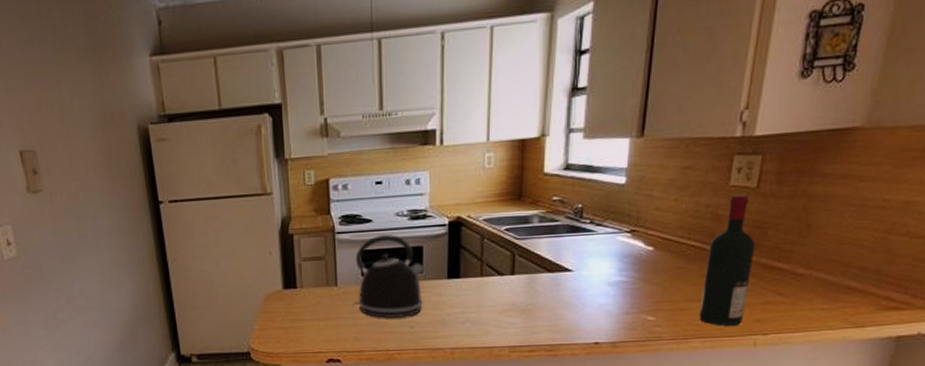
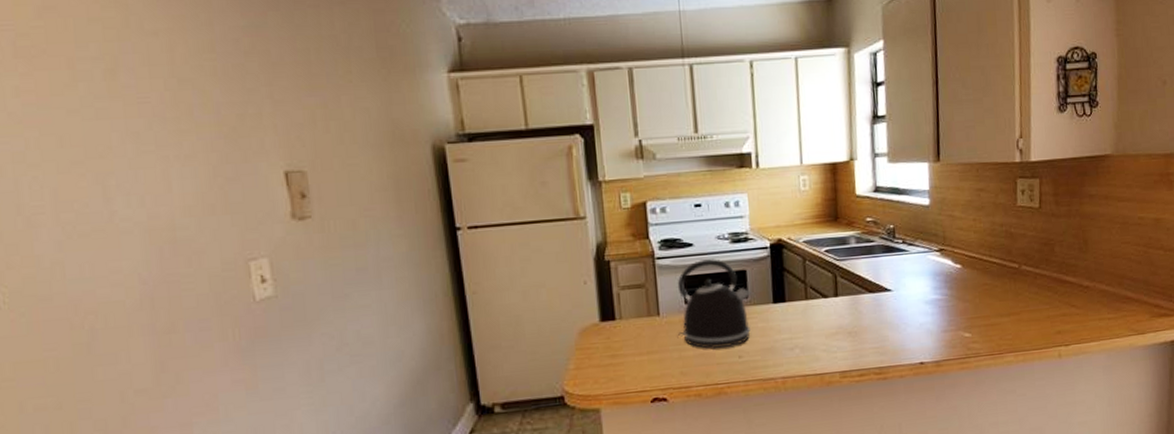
wine bottle: present [699,194,756,326] -> none [1008,214,1047,339]

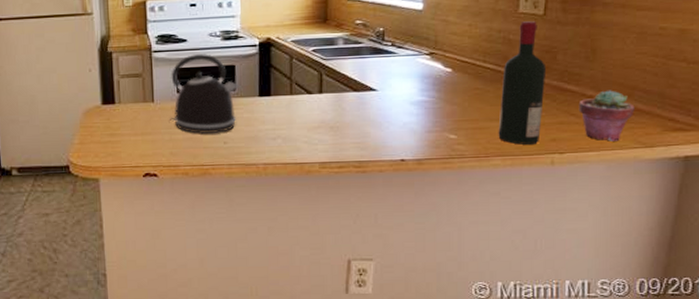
wine bottle: none [1008,214,1047,339] -> present [498,21,547,145]
potted succulent: none [1077,279,1126,331] -> present [578,90,635,141]

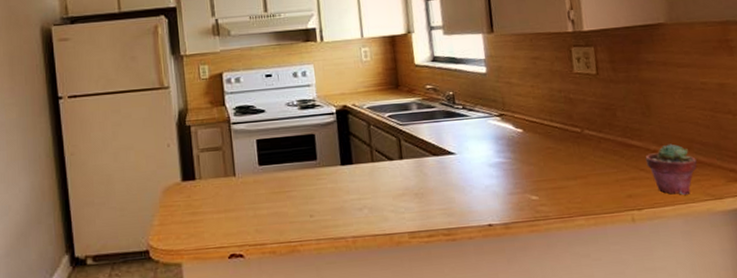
kettle: present [170,54,239,135] -> none [251,124,320,209]
wine bottle: present [498,21,547,145] -> none [570,80,617,203]

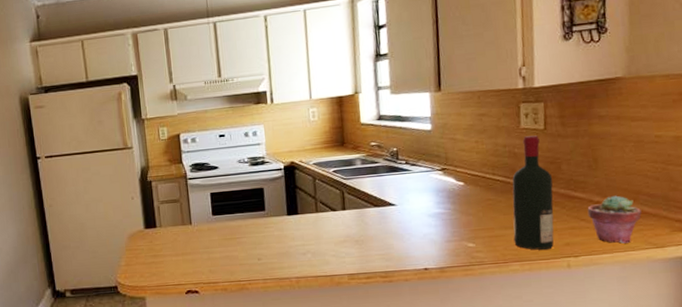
wine bottle: none [570,80,617,203] -> present [512,135,554,250]

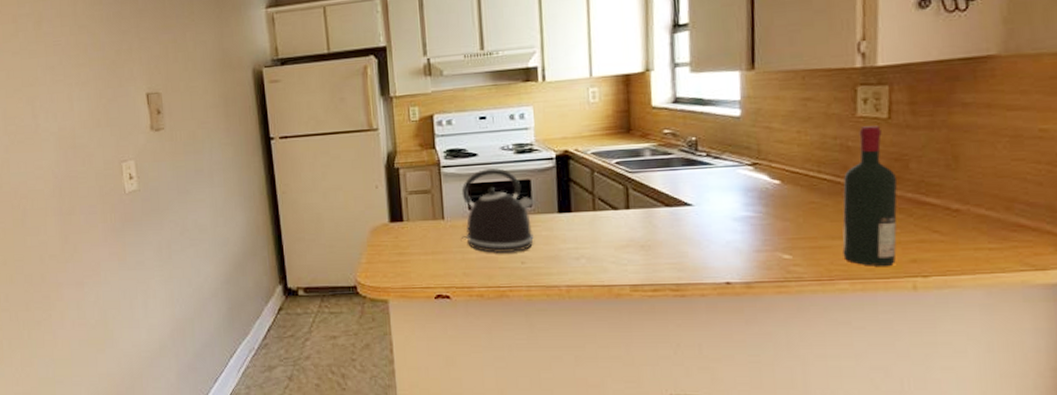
kettle: none [206,179,268,253] -> present [461,168,536,254]
potted succulent: present [587,195,642,244] -> none [942,202,1017,263]

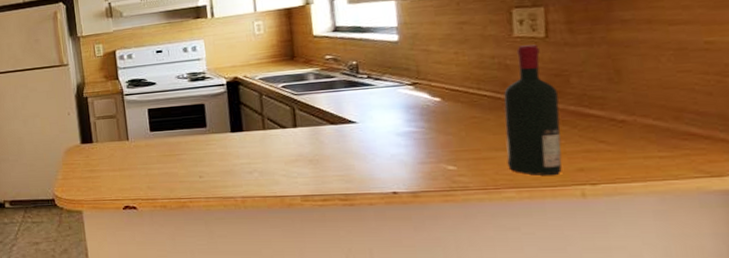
kettle: present [461,168,536,254] -> none [143,95,210,170]

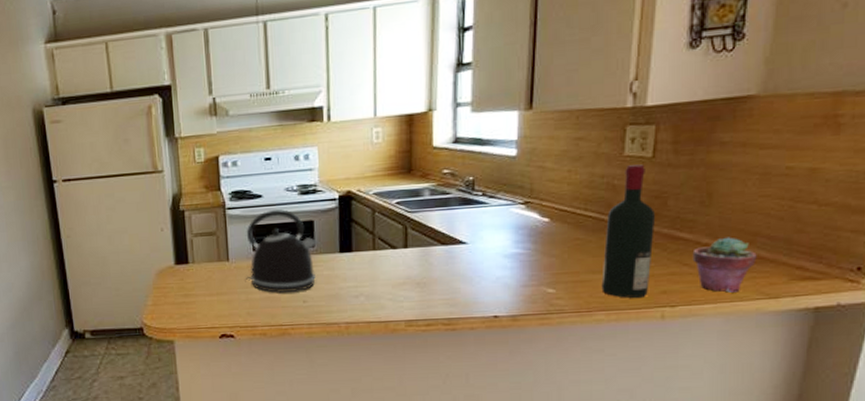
kettle: none [143,95,210,170] -> present [246,209,318,294]
potted succulent: none [607,113,687,171] -> present [692,237,757,293]

